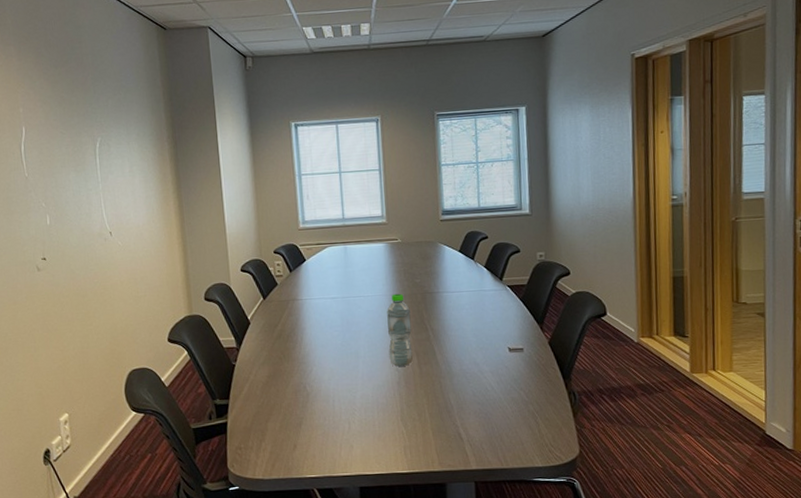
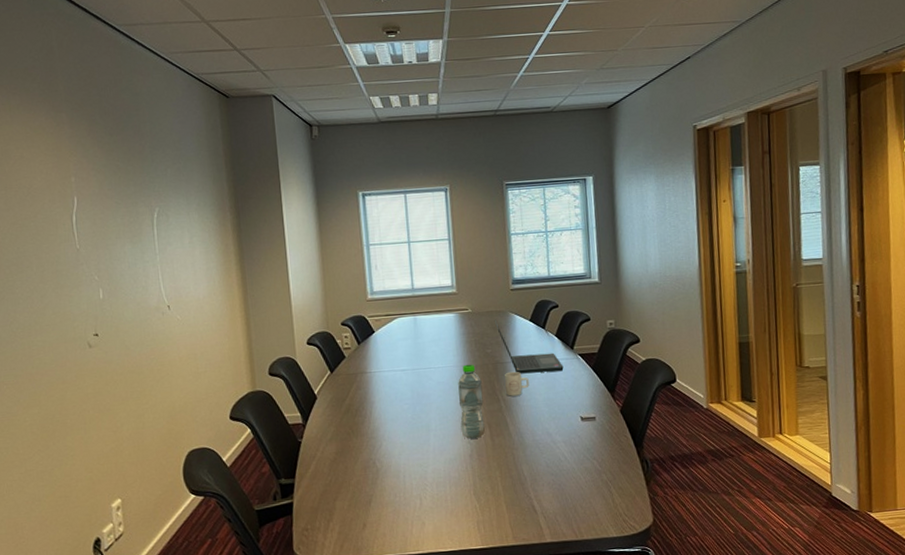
laptop: none [423,249,492,304] -> present [494,319,564,374]
mug: none [432,301,457,326] -> present [504,371,529,396]

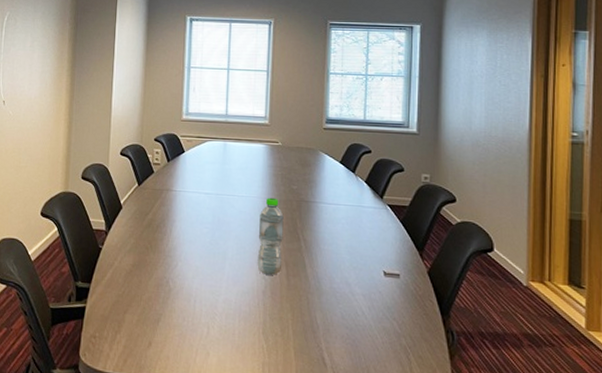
laptop: present [494,319,564,374] -> none [303,156,371,219]
mug: present [504,371,529,396] -> none [307,212,333,238]

